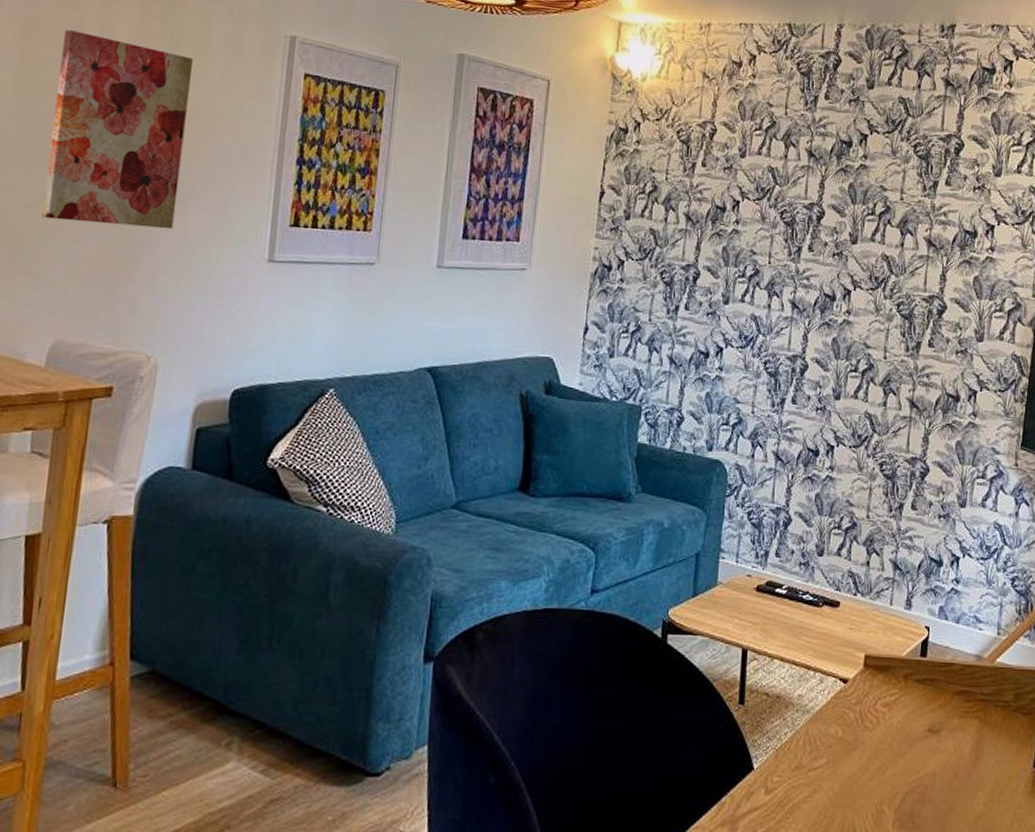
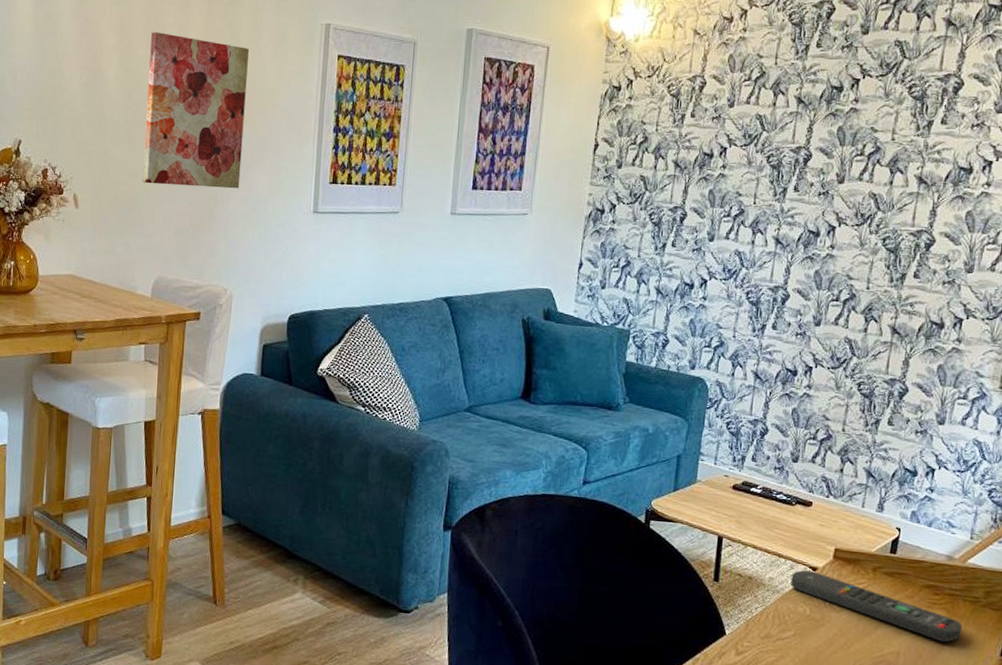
remote control: none [820,682,996,756] -> present [789,570,963,642]

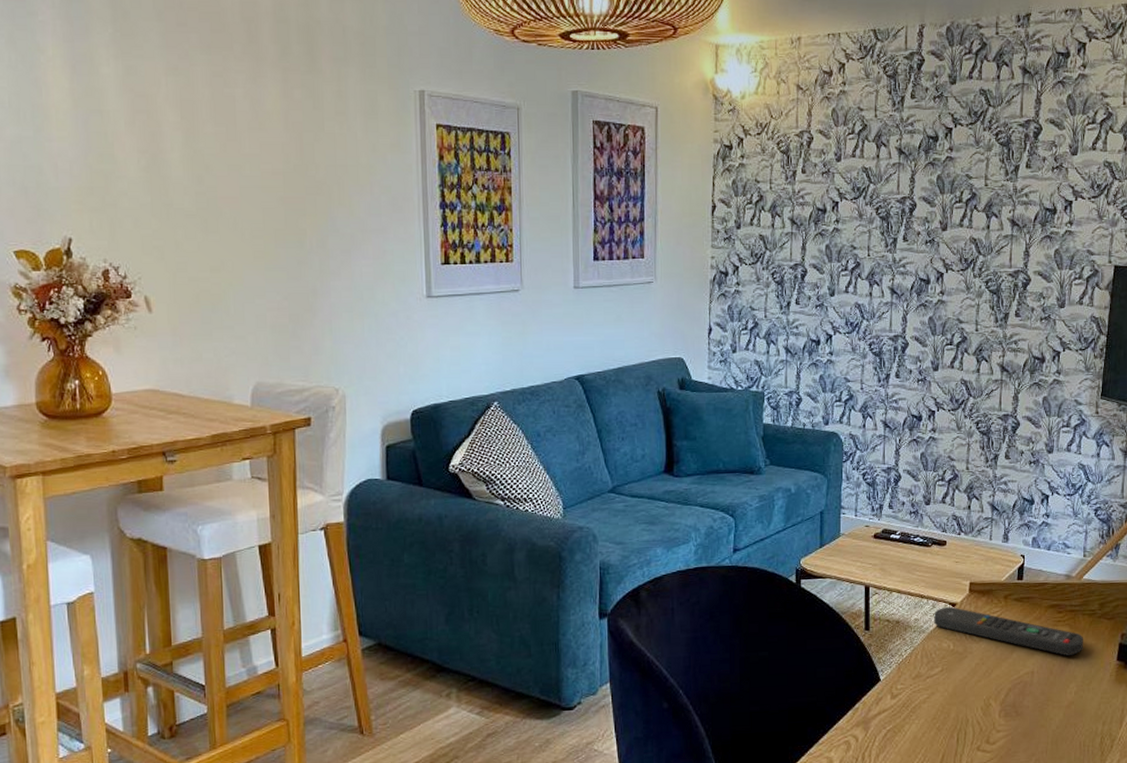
wall art: present [142,32,249,189] -> none [219,106,341,279]

